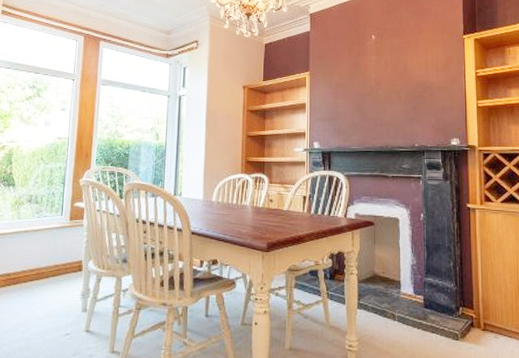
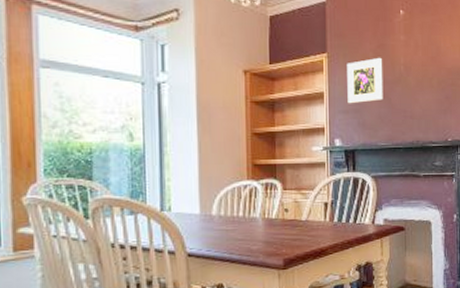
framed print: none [325,74,356,113] -> present [347,57,383,104]

